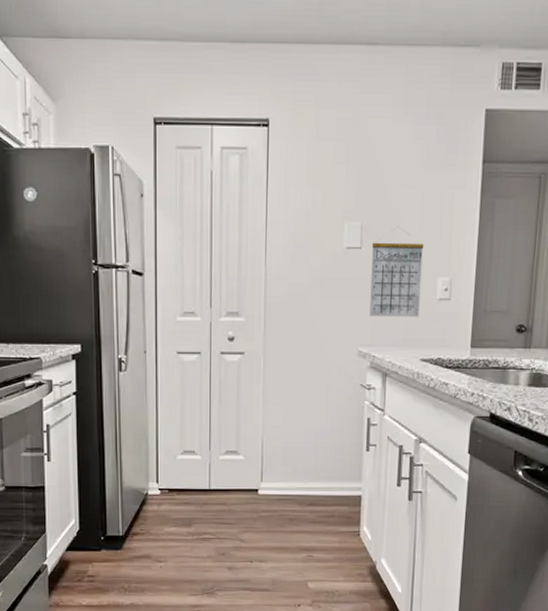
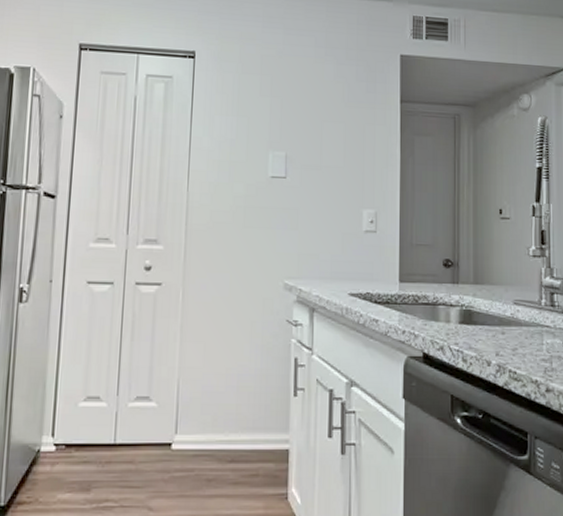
calendar: present [369,227,424,317] -> none [295,159,348,249]

